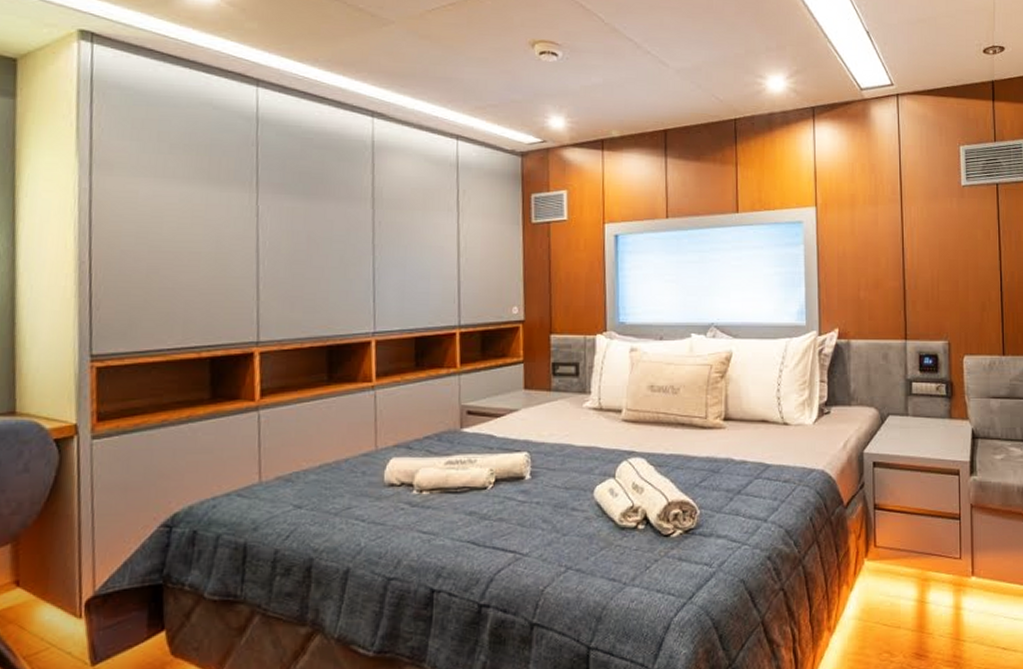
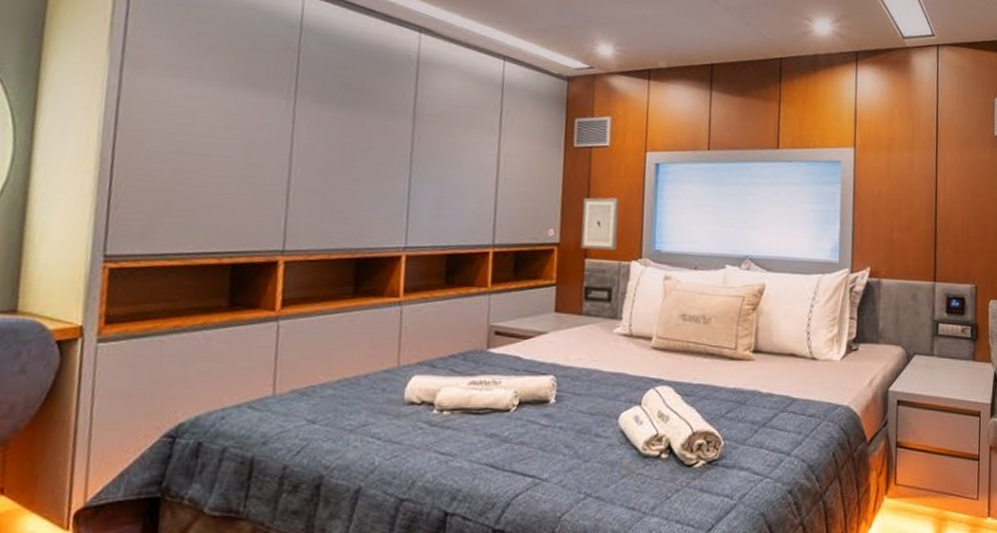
wall art: none [544,272,582,325] -> present [580,197,620,251]

